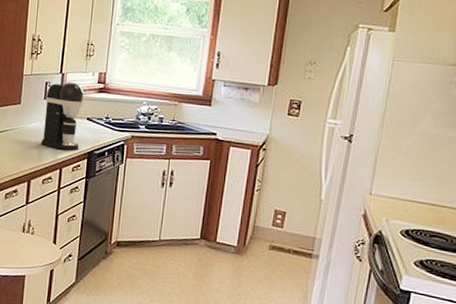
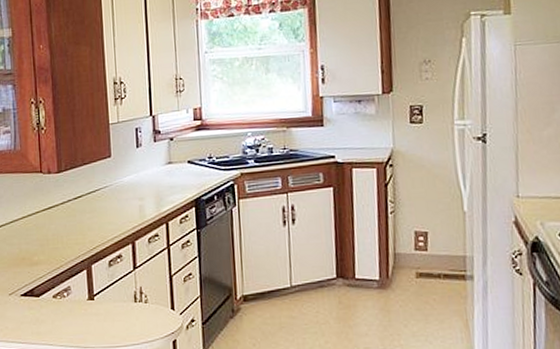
coffee maker: present [40,82,84,151] -> none [137,123,184,202]

